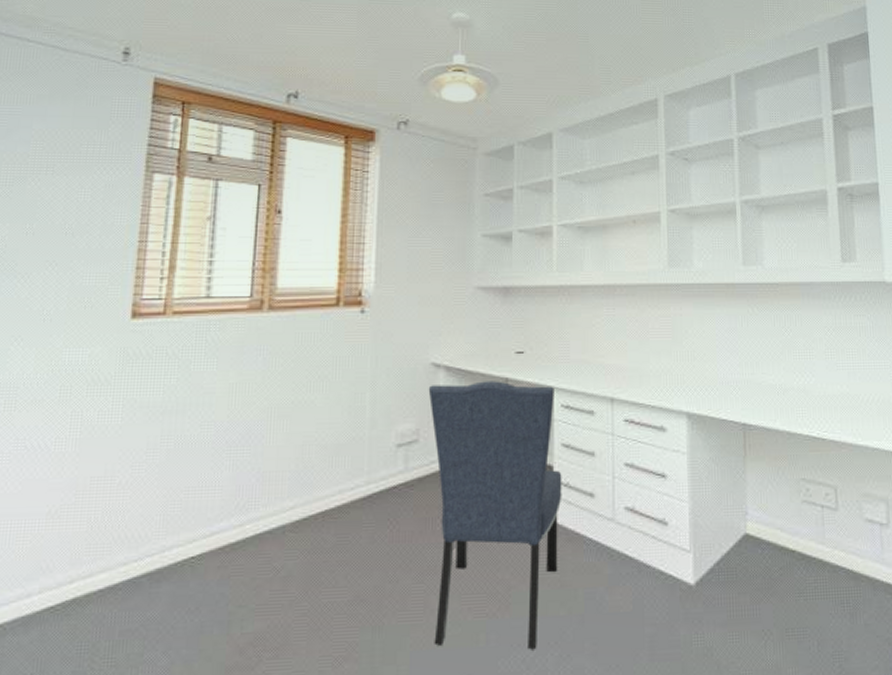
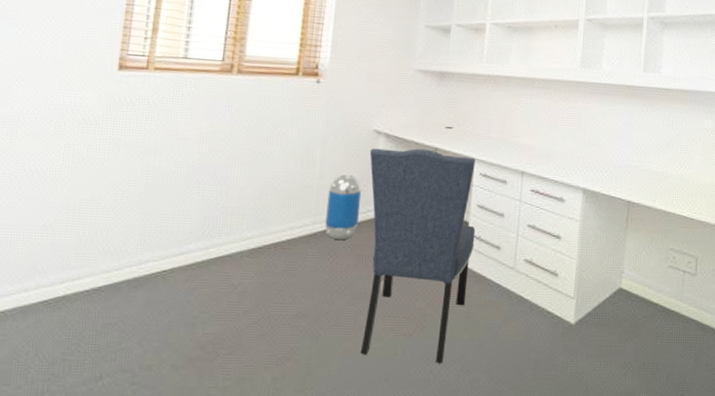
trash can: none [381,419,423,502] -> present [325,174,362,241]

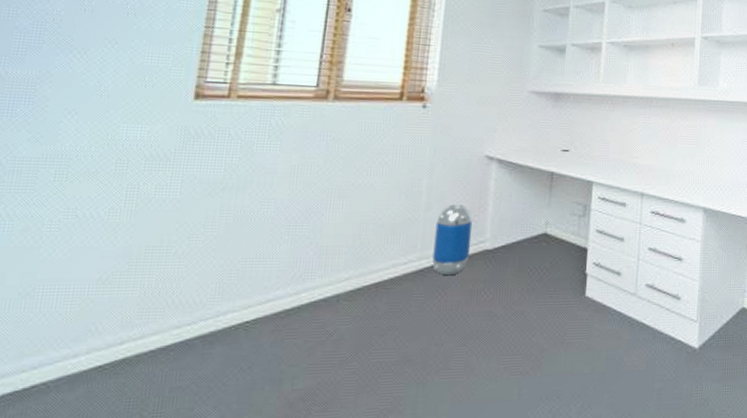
chair: present [360,148,476,364] -> none [472,174,595,402]

